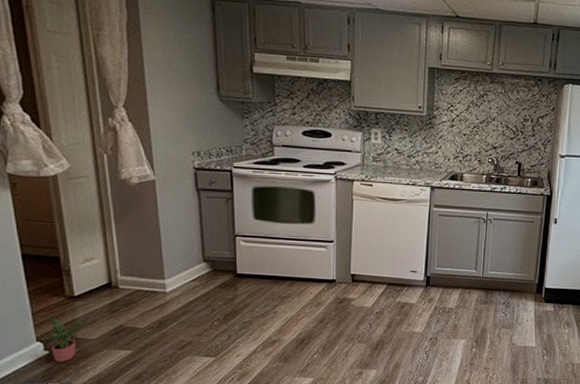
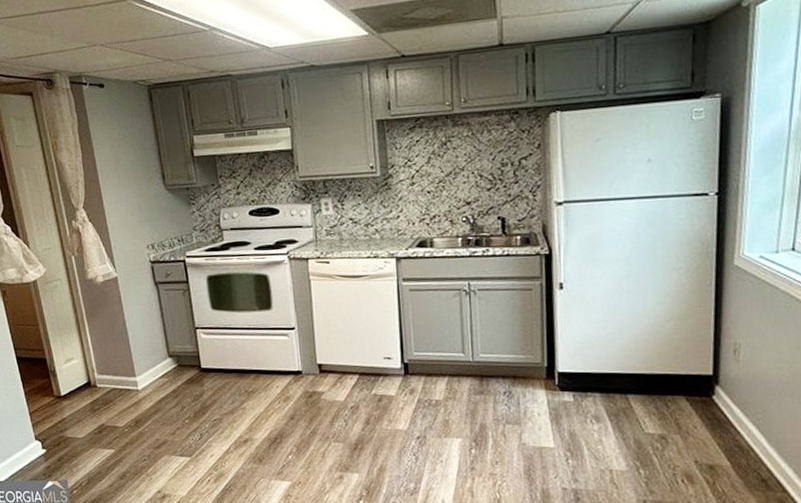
potted plant: present [49,314,87,362] -> none [43,414,74,460]

